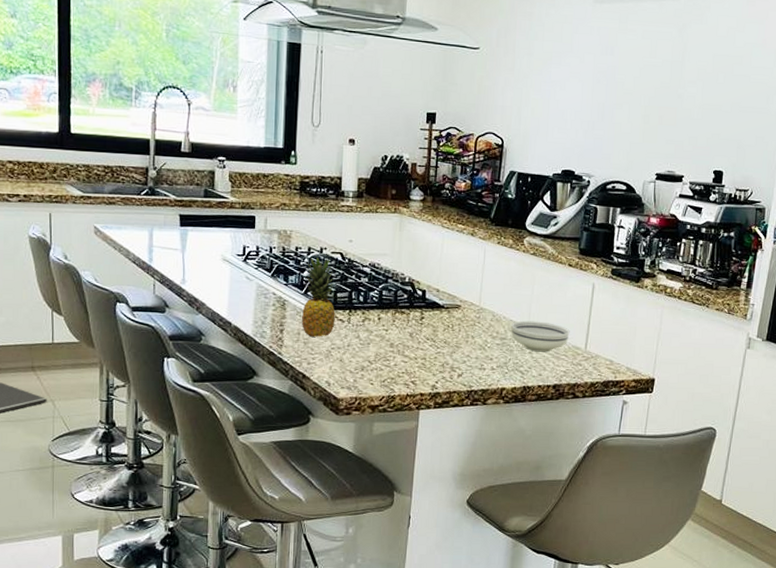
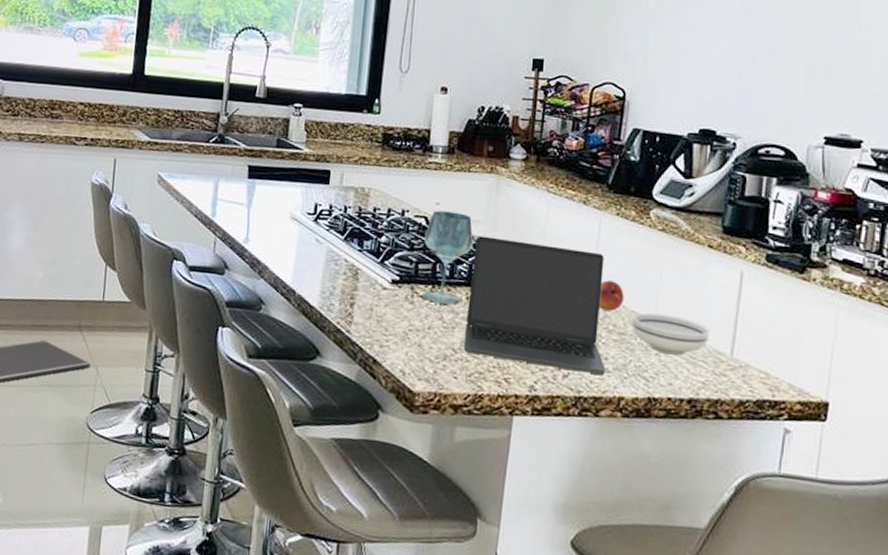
fruit: present [301,257,335,337] -> none [375,220,416,315]
wine glass: none [341,247,382,325] -> present [422,210,473,305]
laptop: none [378,266,491,372] -> present [464,236,606,375]
fruit: none [484,297,505,322] -> present [598,280,624,312]

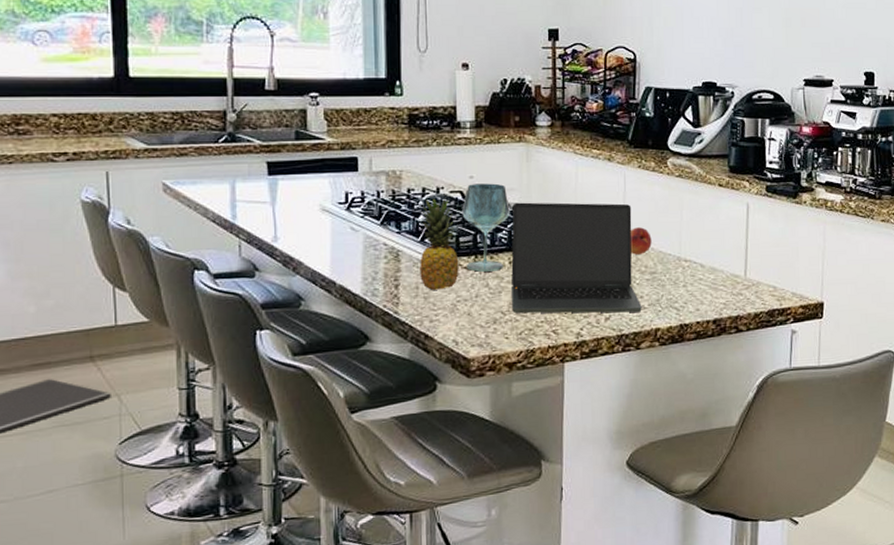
fruit: none [375,220,416,315] -> present [419,198,459,290]
bowl: present [632,312,711,356] -> none [661,250,727,285]

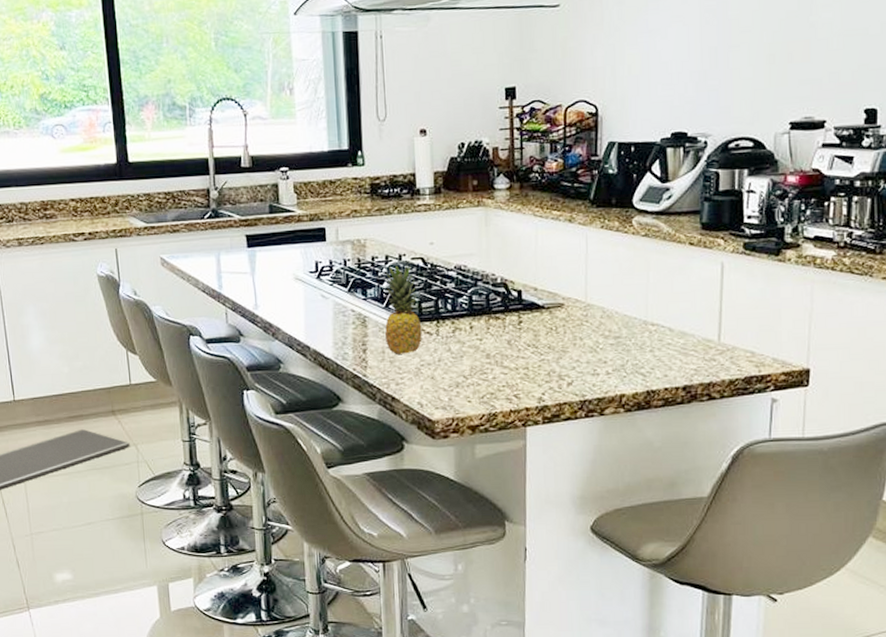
wine glass: present [462,183,510,272] -> none [423,249,470,337]
laptop: present [511,202,642,314] -> none [472,266,606,378]
fruit: present [630,227,652,255] -> none [592,290,616,319]

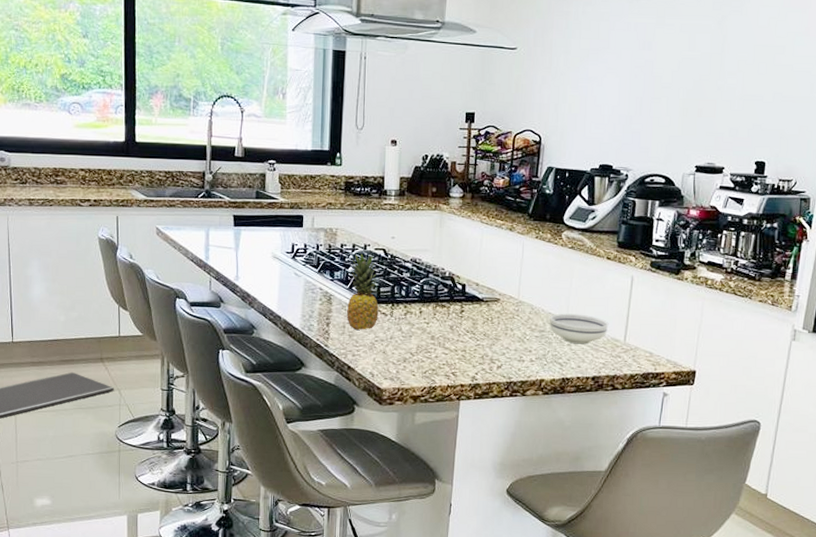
bowl: none [626,313,698,349] -> present [550,313,609,345]

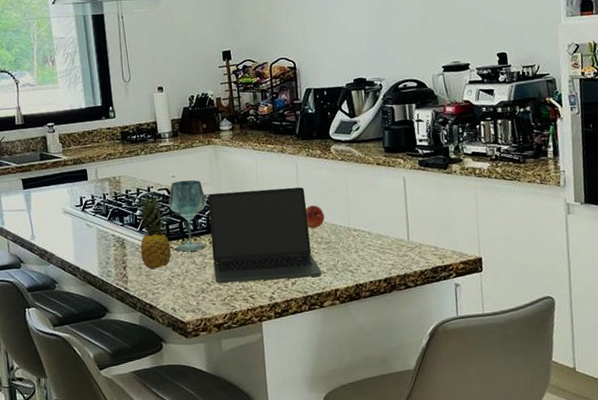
wine glass: none [383,243,423,318] -> present [168,179,207,252]
laptop: none [420,262,530,364] -> present [208,187,322,283]
fruit: none [523,290,543,314] -> present [306,205,325,229]
bowl: present [550,313,609,345] -> none [333,220,391,250]

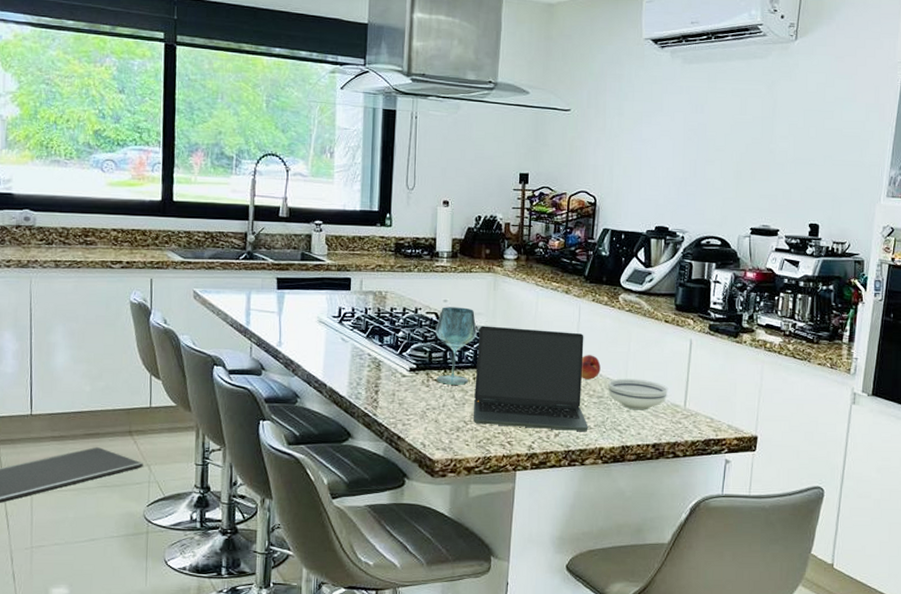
fruit: present [139,195,171,269] -> none [396,317,430,398]
bowl: none [333,220,391,250] -> present [608,378,669,411]

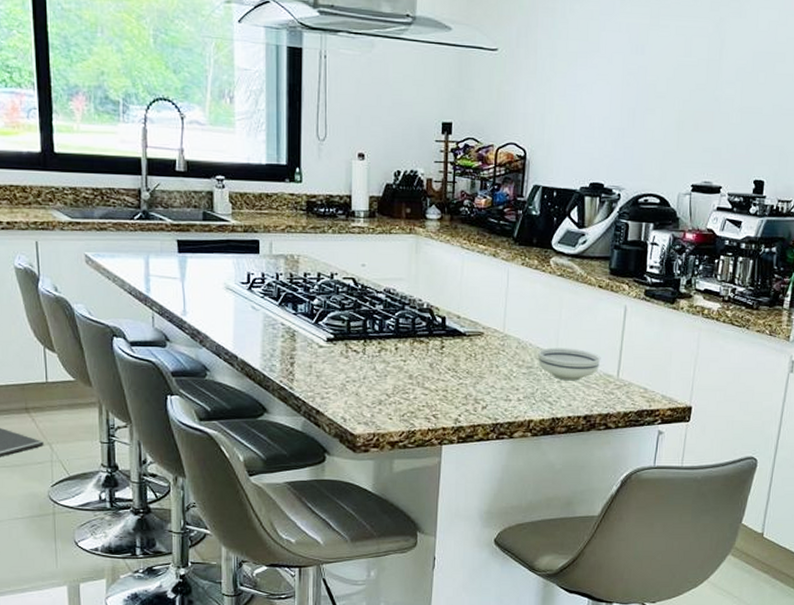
wine glass: present [435,307,477,385] -> none [353,271,398,356]
laptop: present [474,326,588,431] -> none [396,292,517,403]
fruit: present [581,355,601,380] -> none [509,323,530,349]

